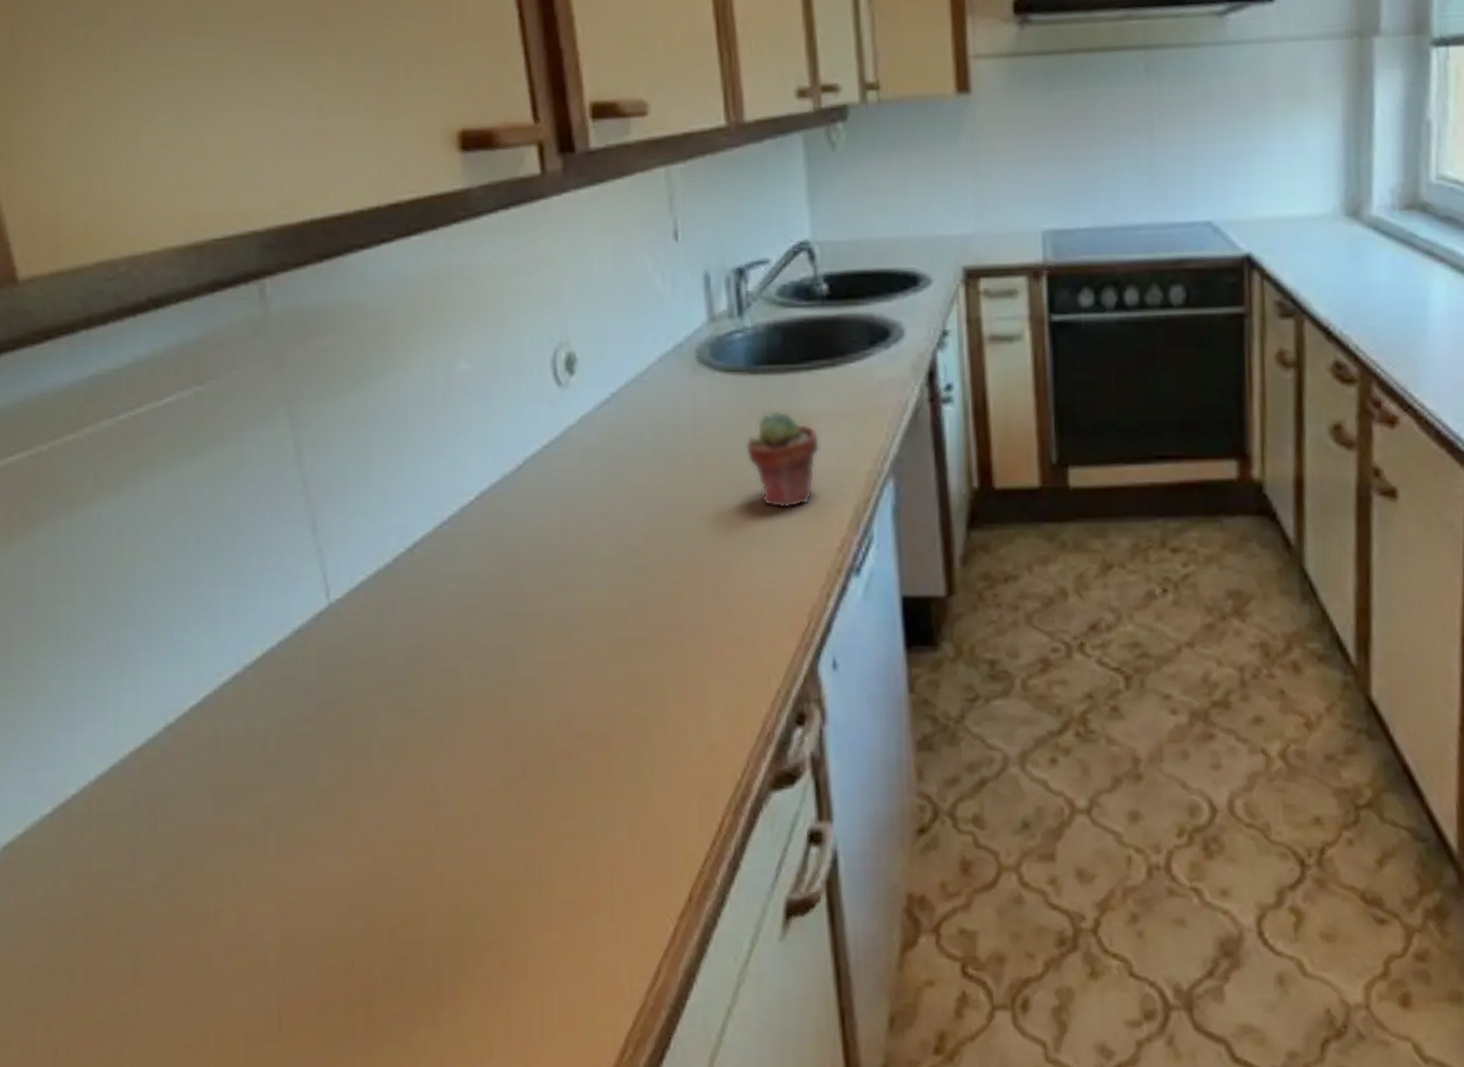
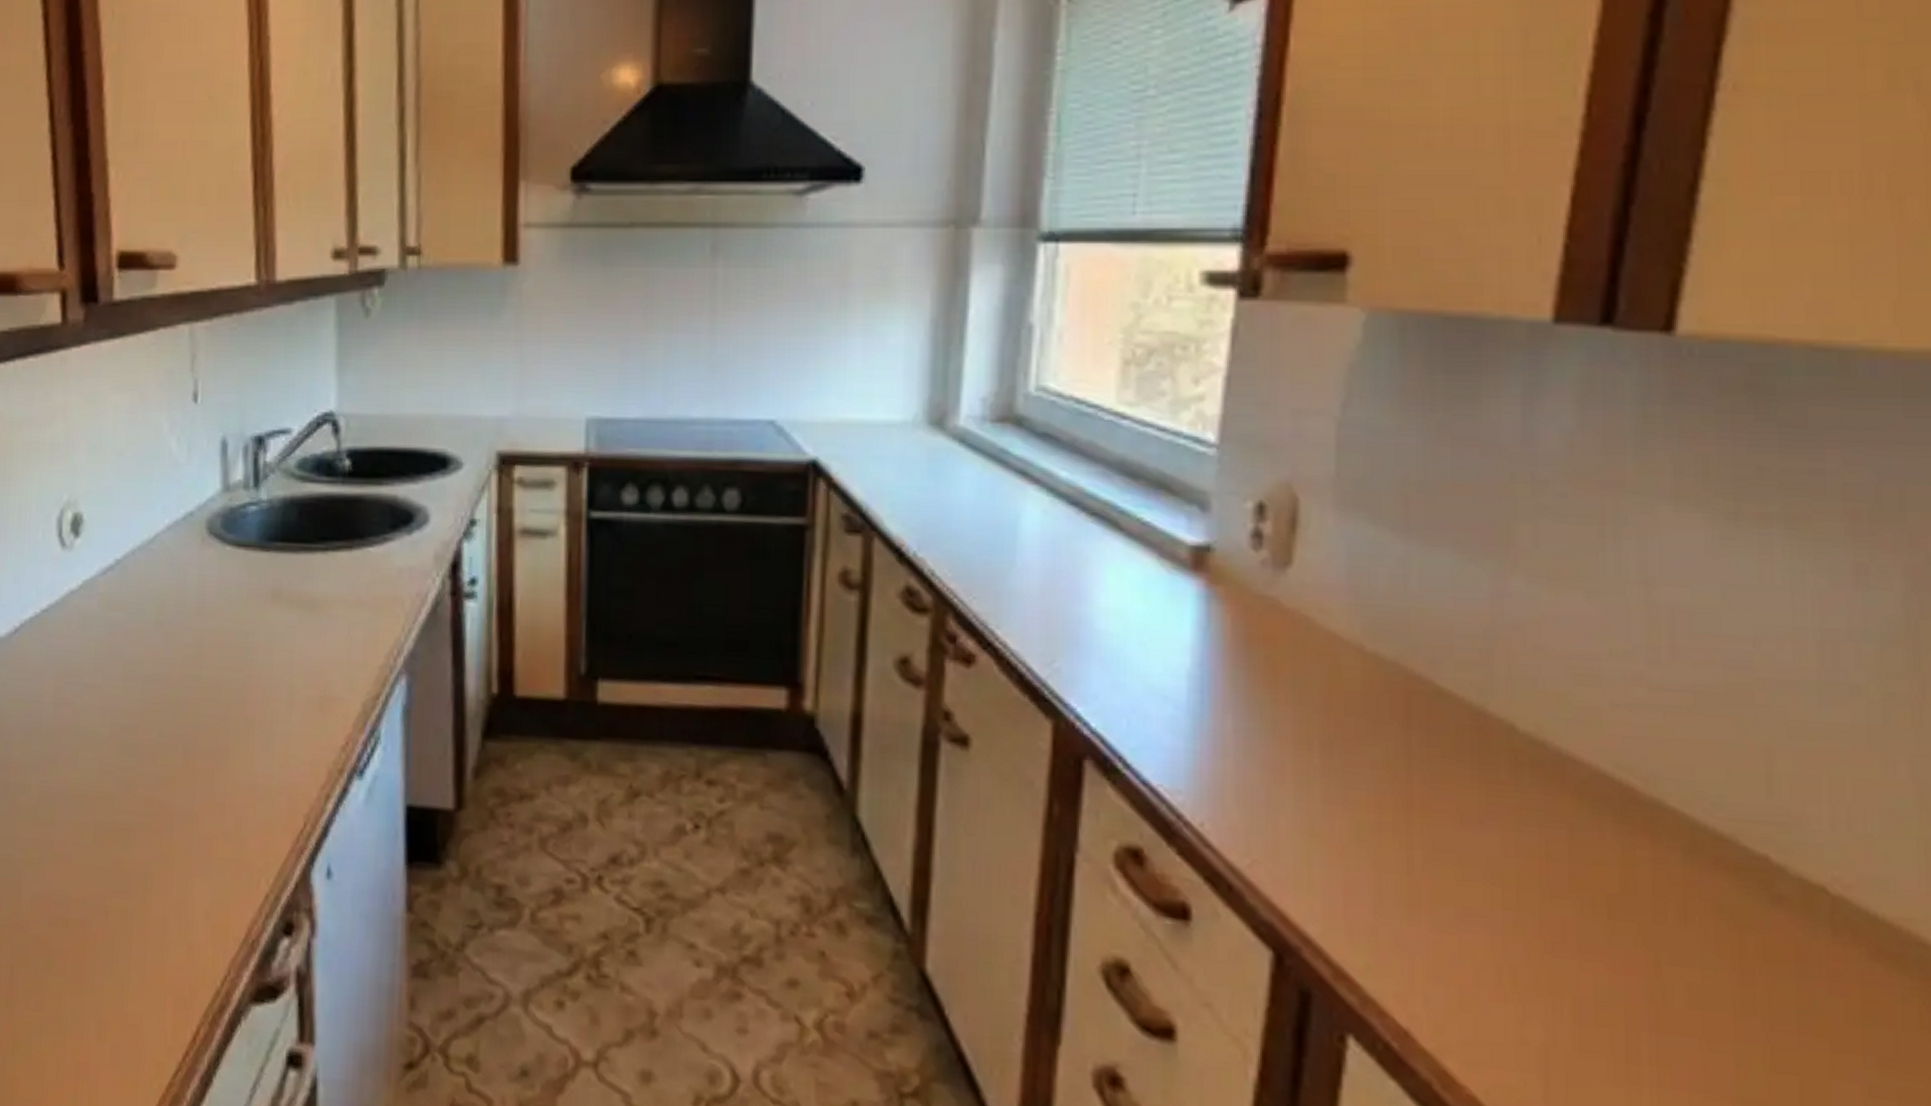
potted succulent: present [745,410,820,509] -> none [251,591,331,699]

